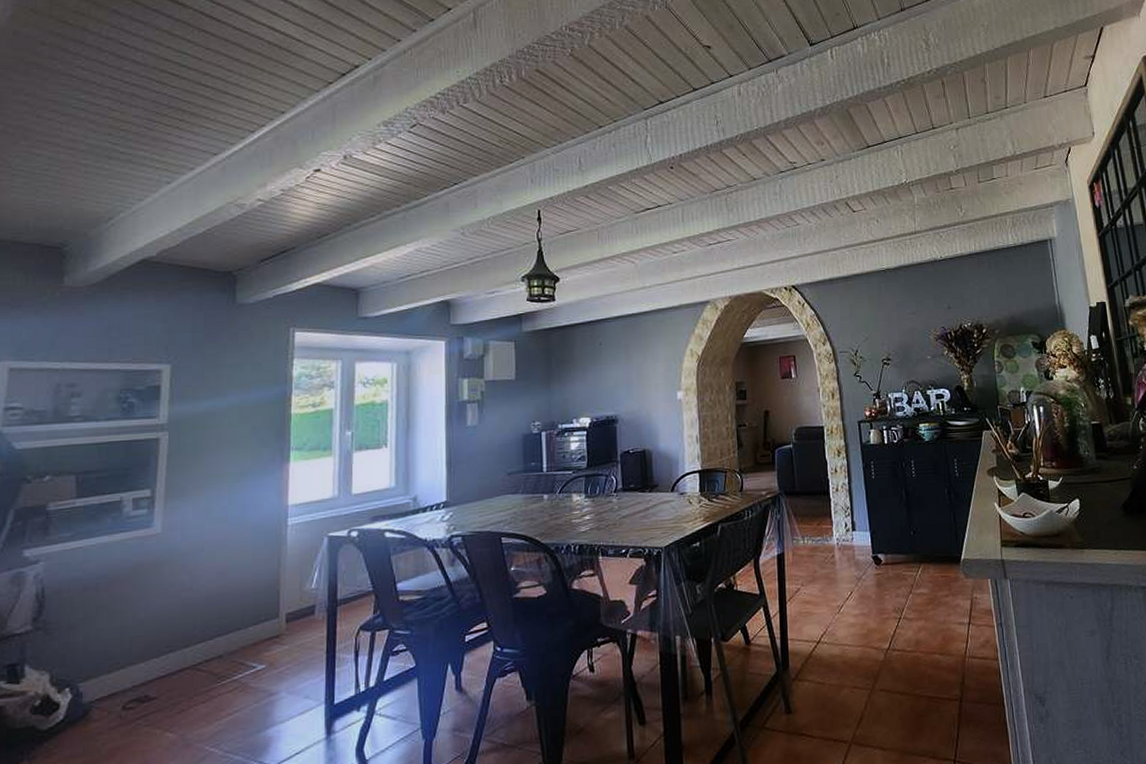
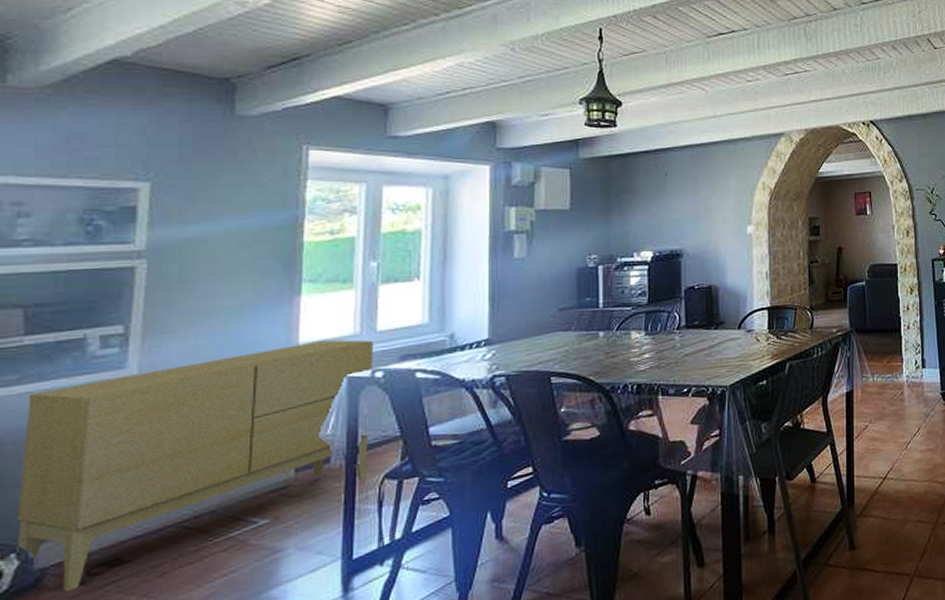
sideboard: none [70,502,350,723] -> present [17,339,374,592]

